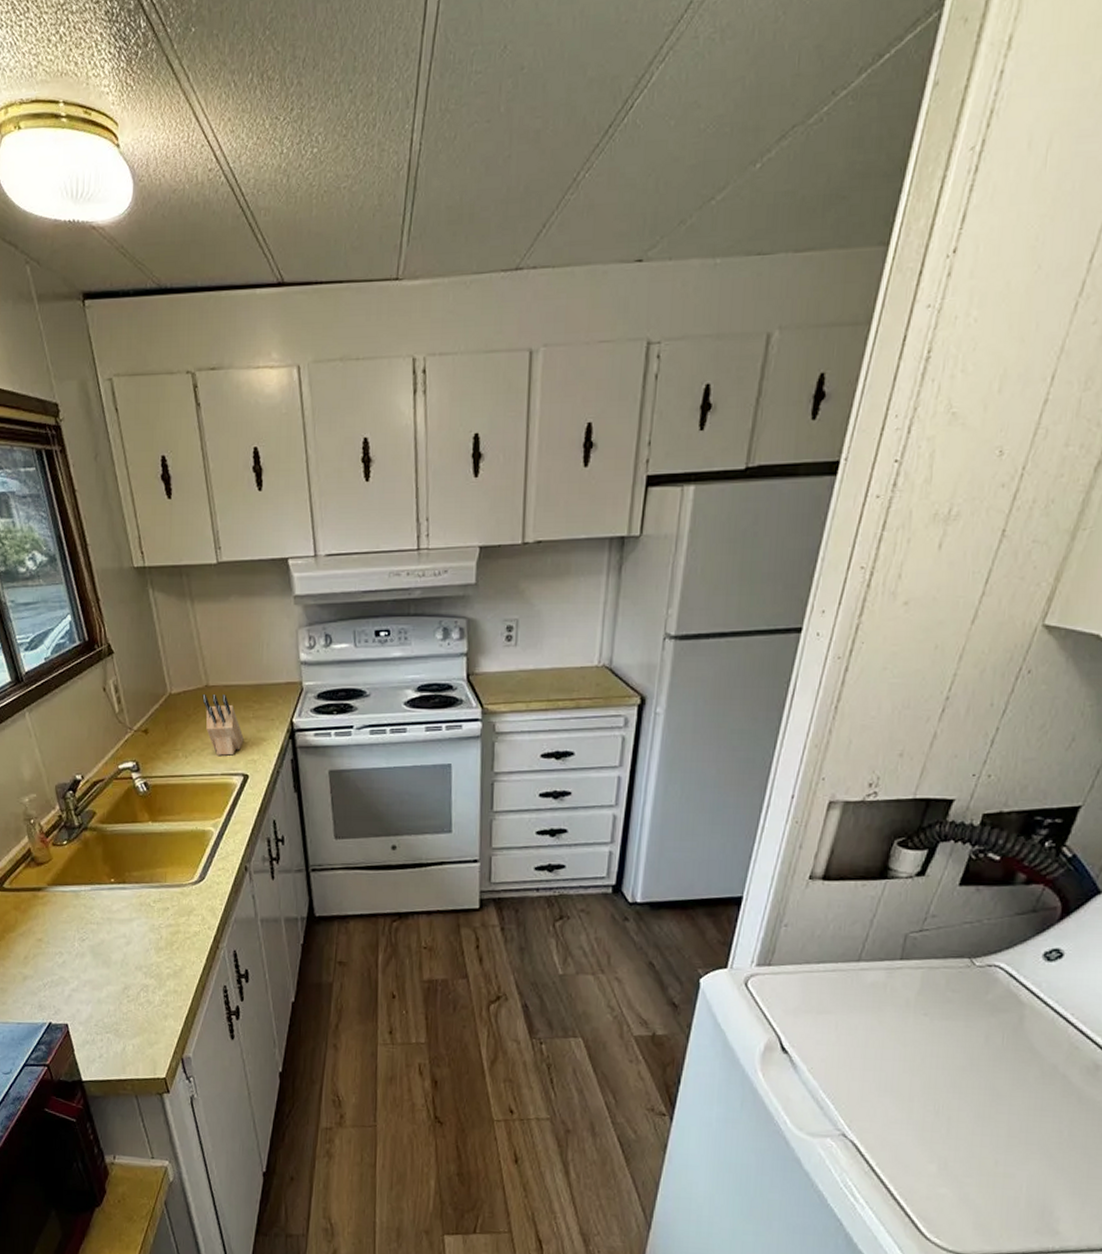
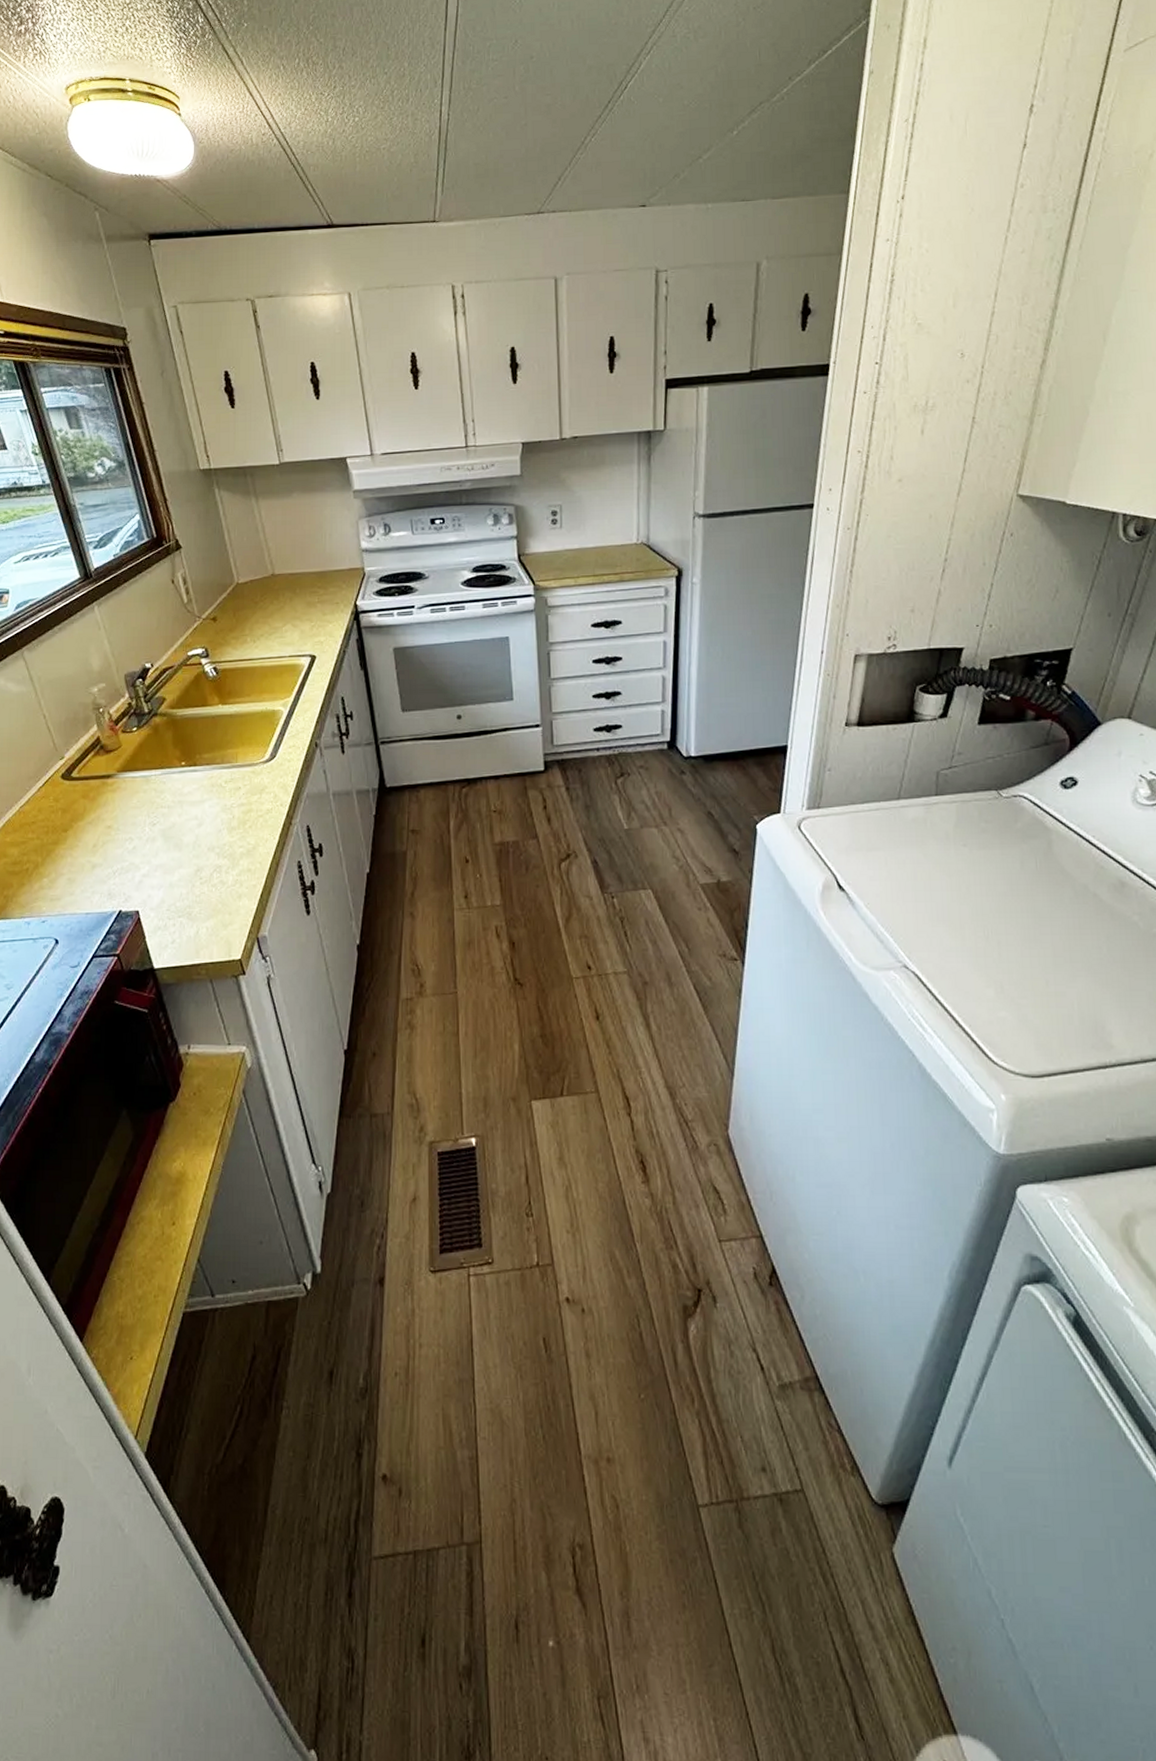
knife block: present [202,694,244,756] -> none [269,582,310,639]

